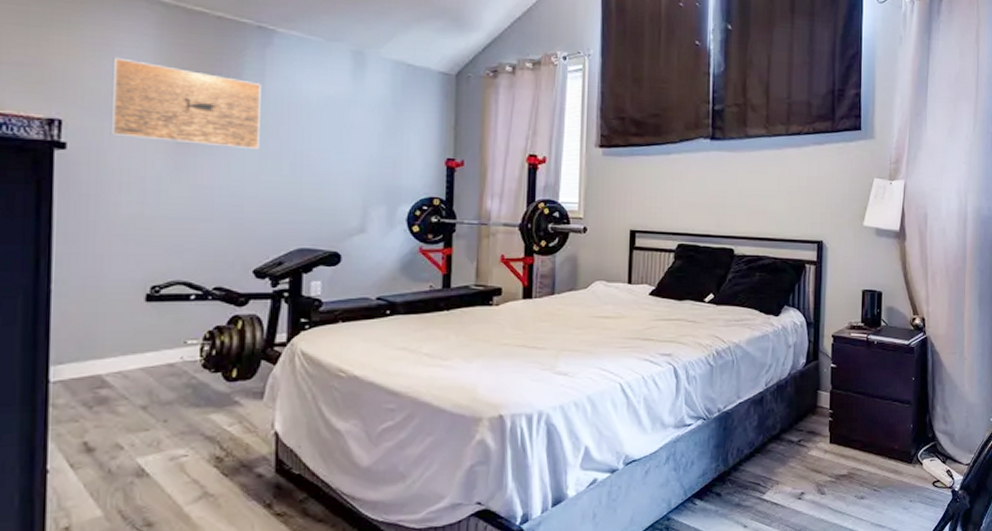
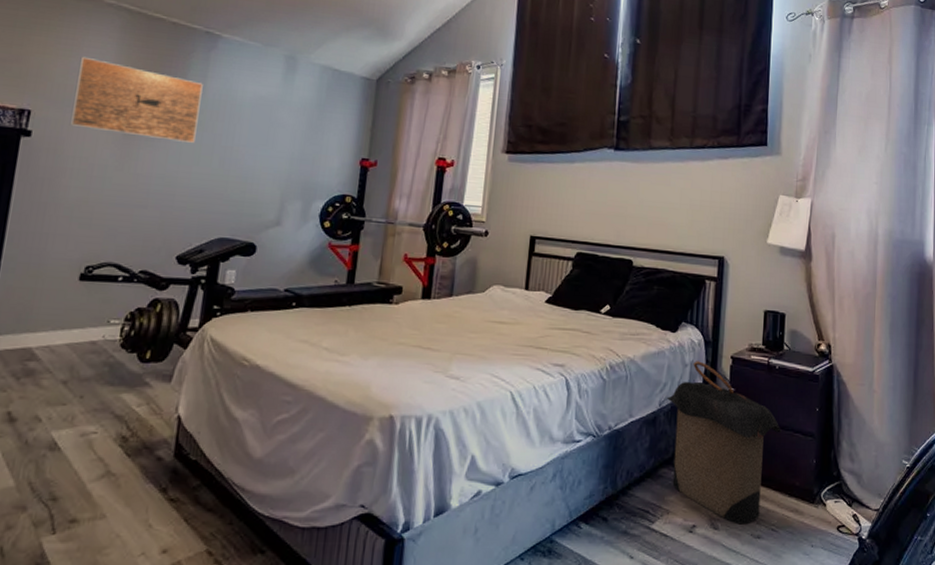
laundry hamper: none [772,342,881,488] -> present [666,361,781,525]

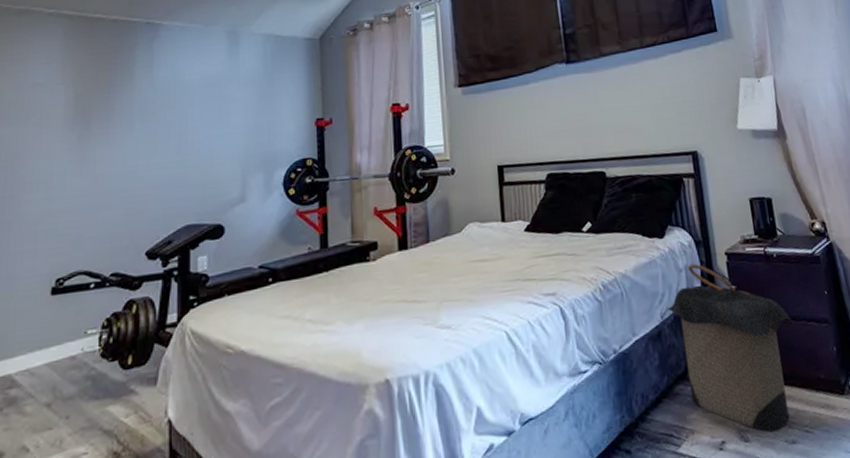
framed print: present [69,56,203,143] -> none [24,69,150,140]

